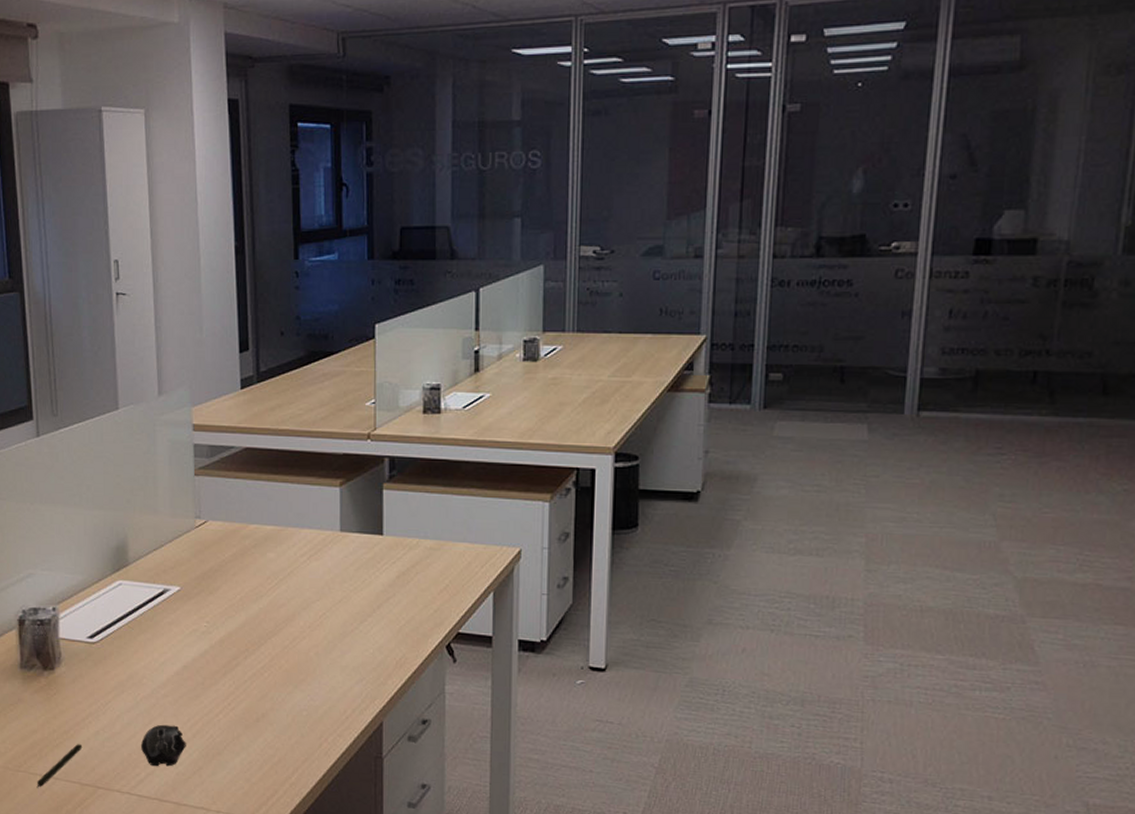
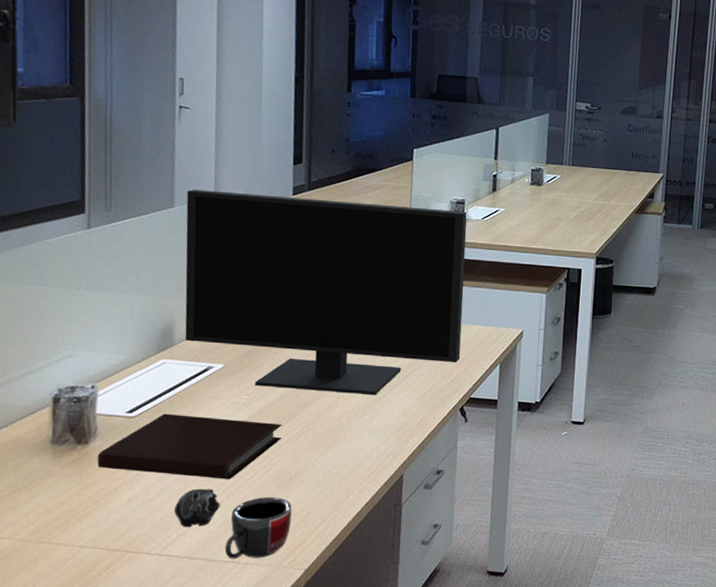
pen: present [36,744,83,788] -> none [60,512,113,557]
notebook: none [64,640,245,716] -> present [97,413,282,479]
monitor: none [131,388,445,627] -> present [184,189,467,395]
mug: none [194,738,261,807] -> present [224,497,292,559]

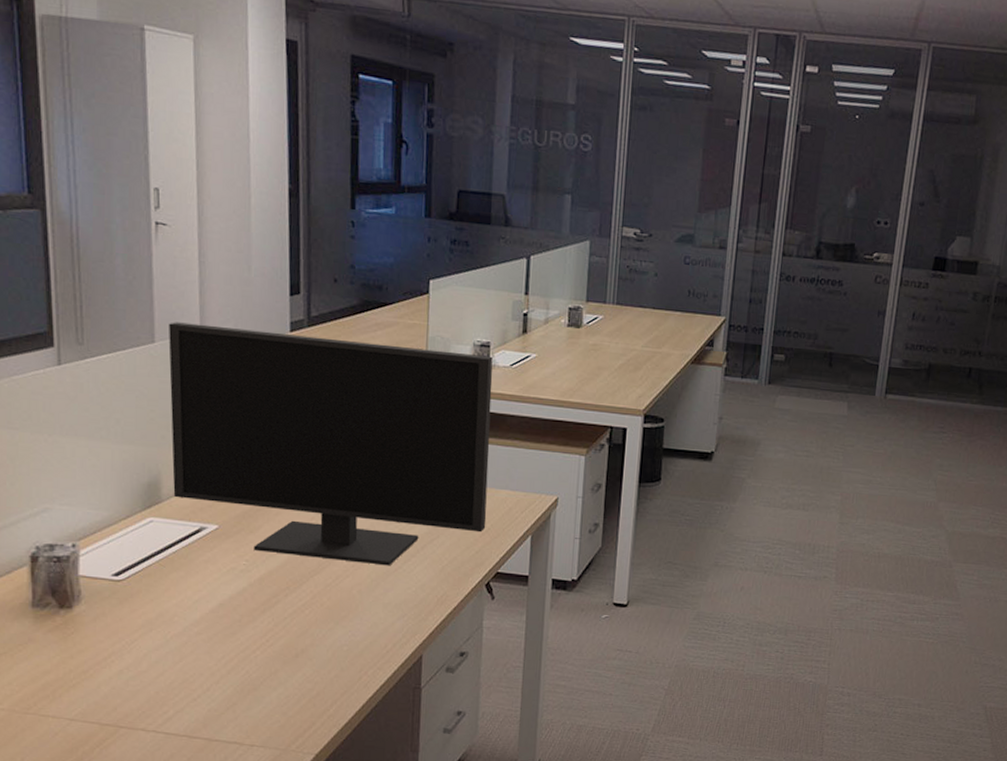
notebook: present [97,413,282,479] -> none [83,578,286,653]
computer mouse: present [174,488,220,528] -> none [170,662,220,704]
mug: present [224,497,292,559] -> none [226,674,300,740]

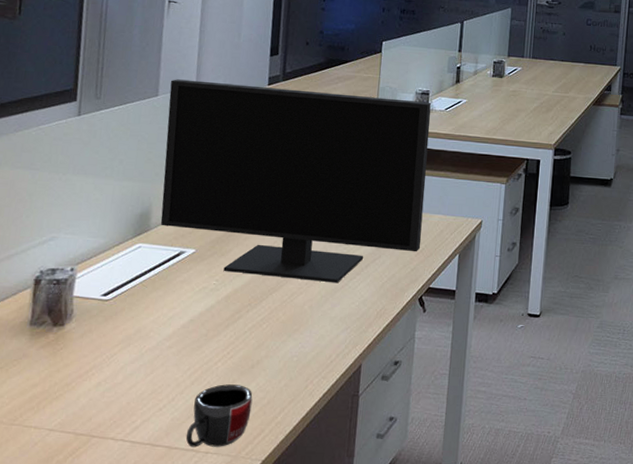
mug: none [226,674,300,740] -> present [185,384,253,448]

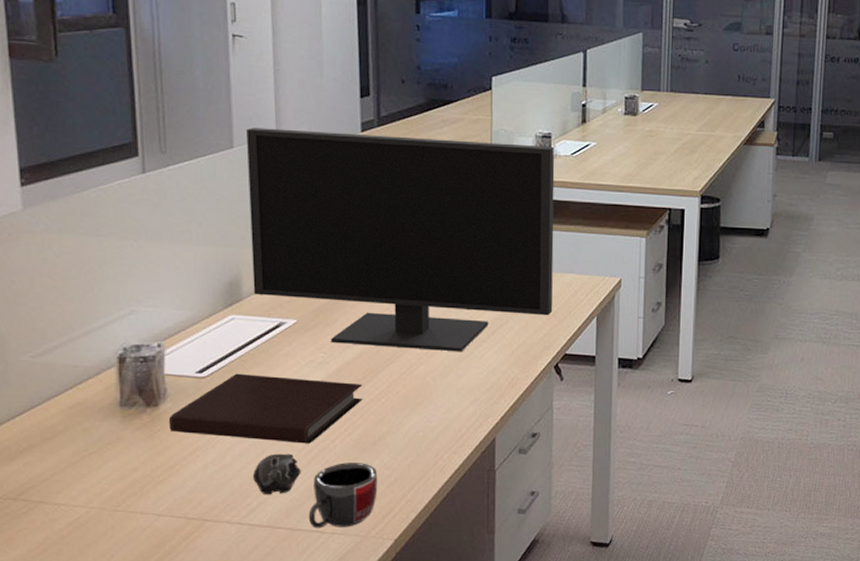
notebook: none [71,297,247,365] -> present [169,373,363,444]
computer mouse: none [140,374,184,414] -> present [253,453,301,495]

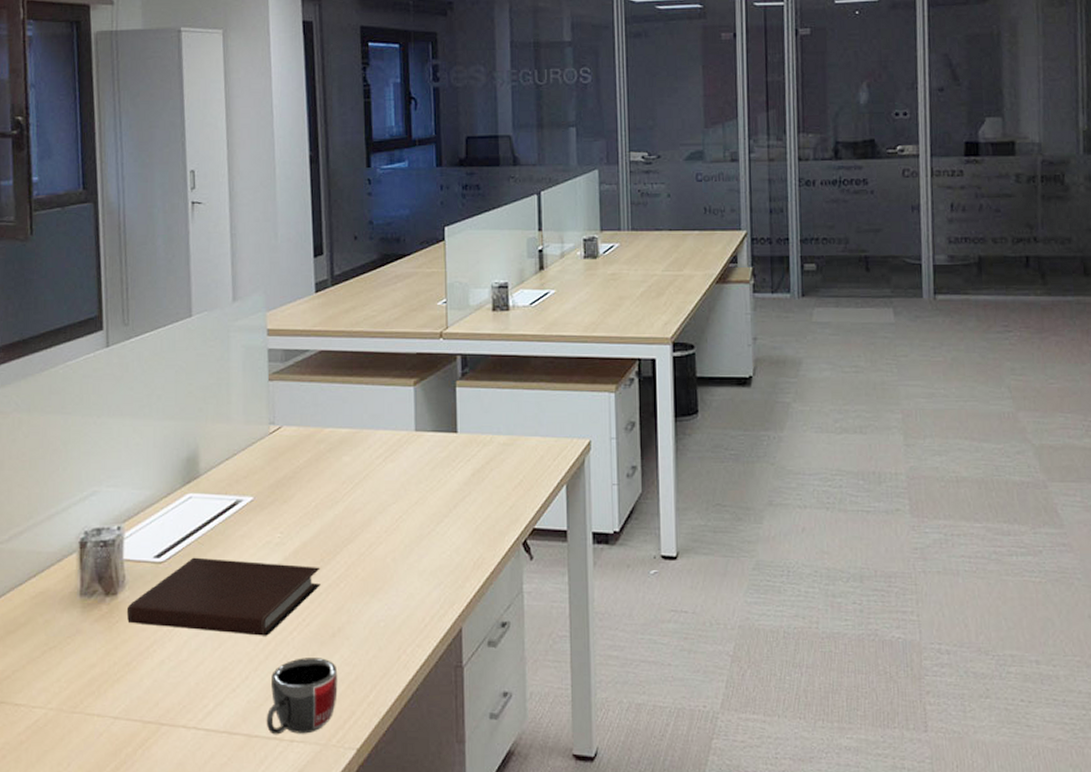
monitor: present [246,127,555,352] -> none [204,294,518,529]
computer mouse: present [253,453,301,495] -> none [210,647,258,696]

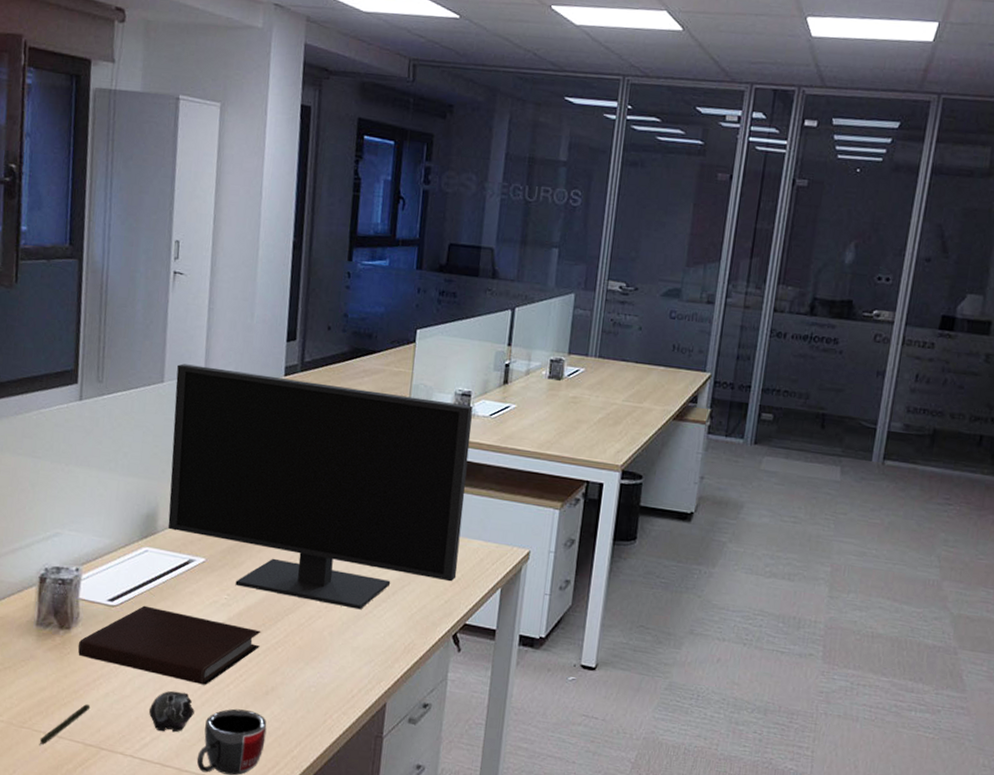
pen: none [93,676,146,730] -> present [39,704,91,745]
monitor: none [204,294,518,529] -> present [167,363,473,610]
computer mouse: none [210,647,258,696] -> present [149,690,195,733]

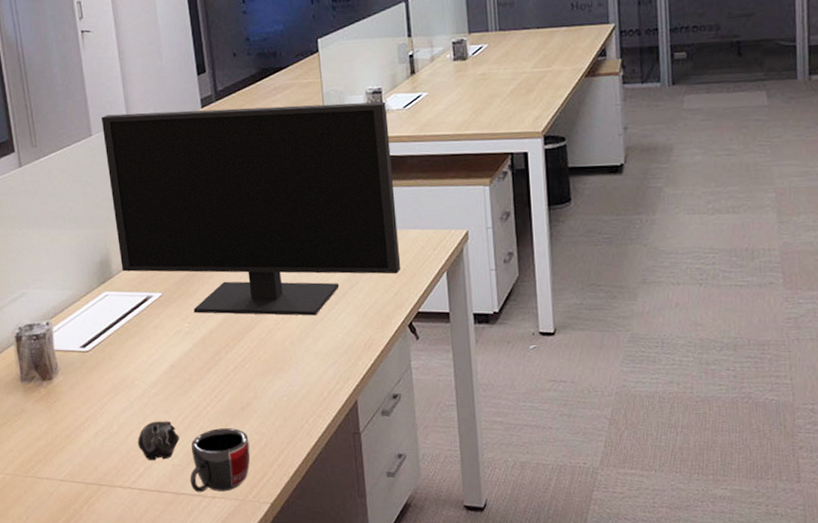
pen: present [39,704,91,745] -> none [44,446,84,491]
notebook: present [78,605,261,685] -> none [62,346,228,411]

